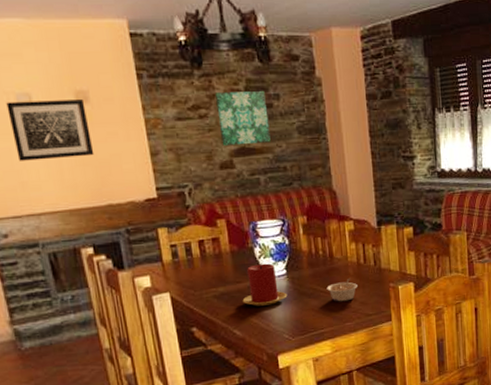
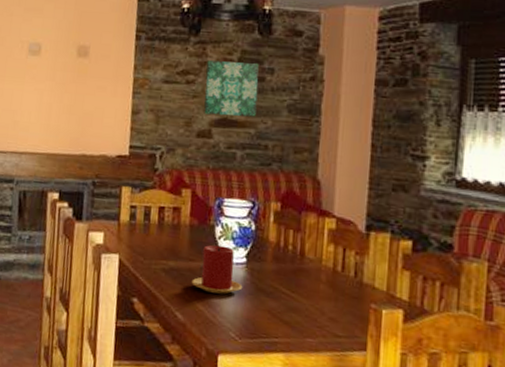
wall art: present [6,99,95,161] -> none [17,49,84,106]
legume: present [326,278,358,302] -> none [290,284,329,313]

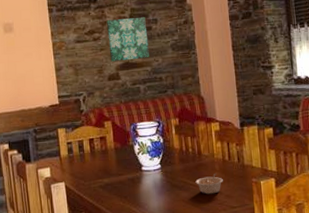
candle: present [191,244,243,294] -> none [123,159,161,196]
legume: none [290,284,329,313] -> present [195,173,223,195]

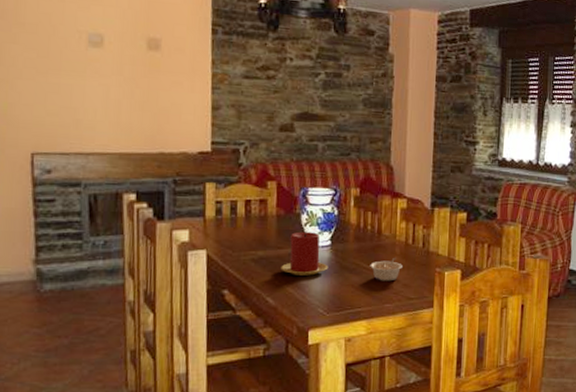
wall art: present [106,17,149,62] -> none [285,56,336,111]
candle: none [123,159,161,196] -> present [280,231,329,276]

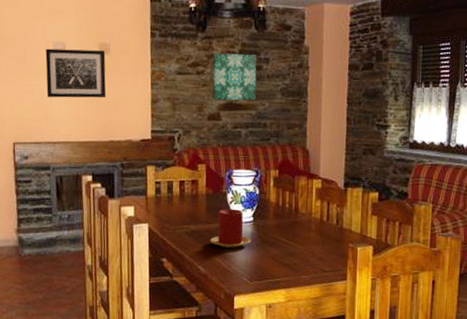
wall art: none [77,40,156,103] -> present [45,48,106,98]
wall art: none [285,56,336,111] -> present [212,53,257,101]
legume: present [370,257,402,281] -> none [288,233,318,255]

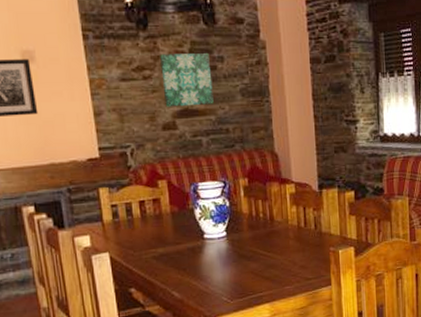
candle: present [210,208,251,248] -> none [181,225,227,268]

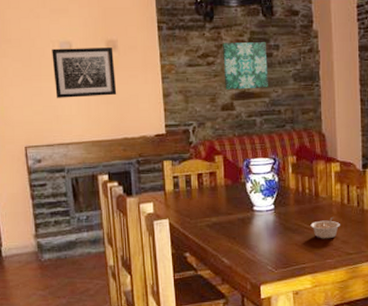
legume: none [266,241,298,265] -> present [310,216,340,239]

